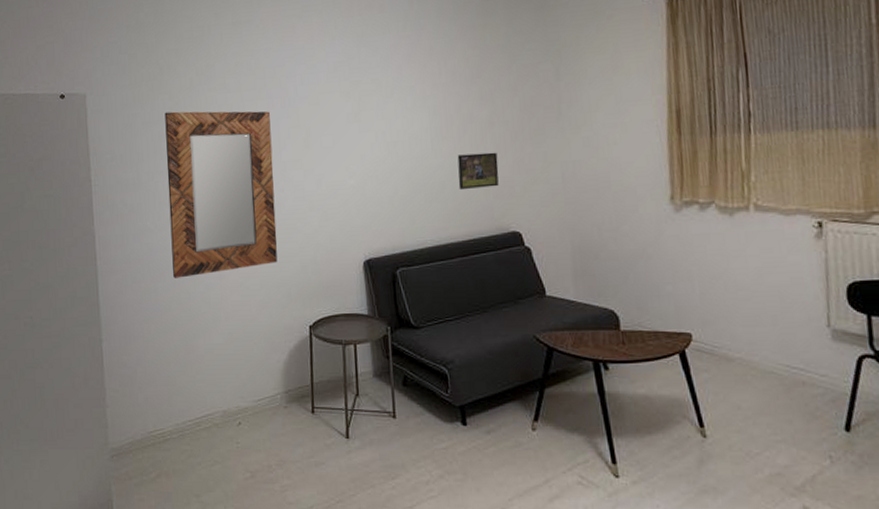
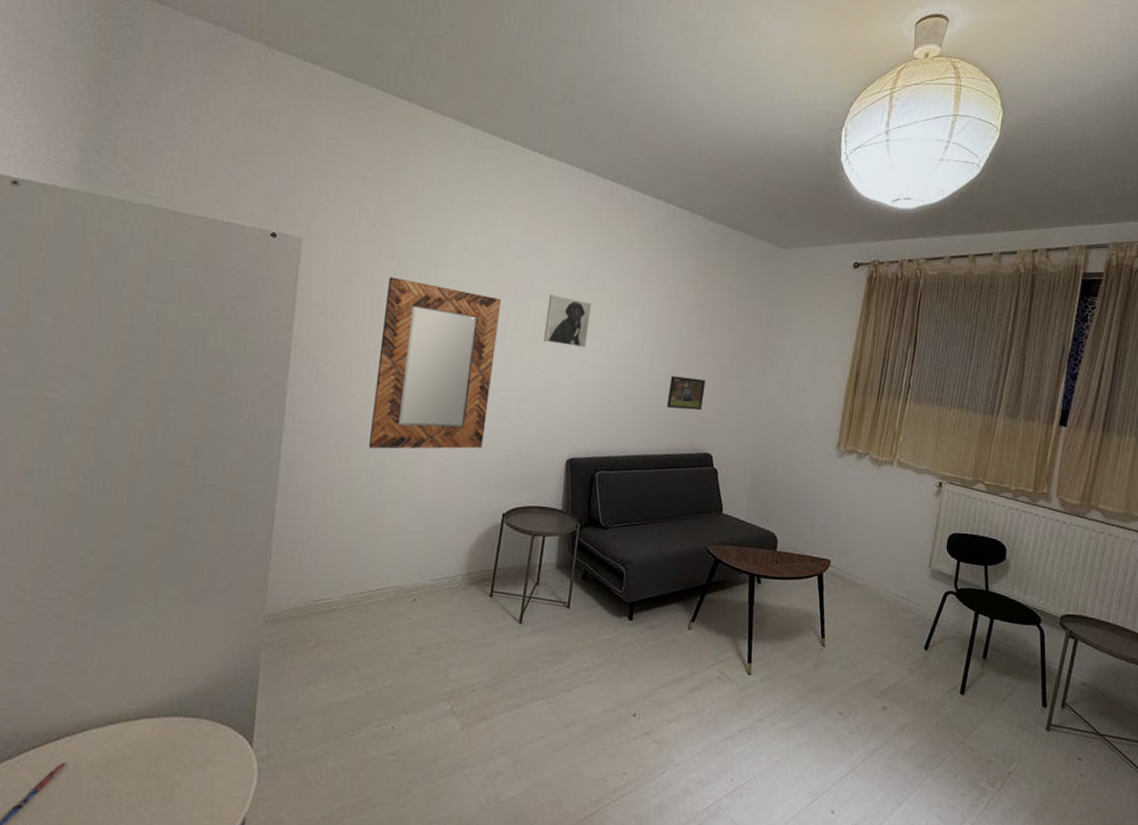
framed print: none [315,95,362,146] -> present [544,294,592,348]

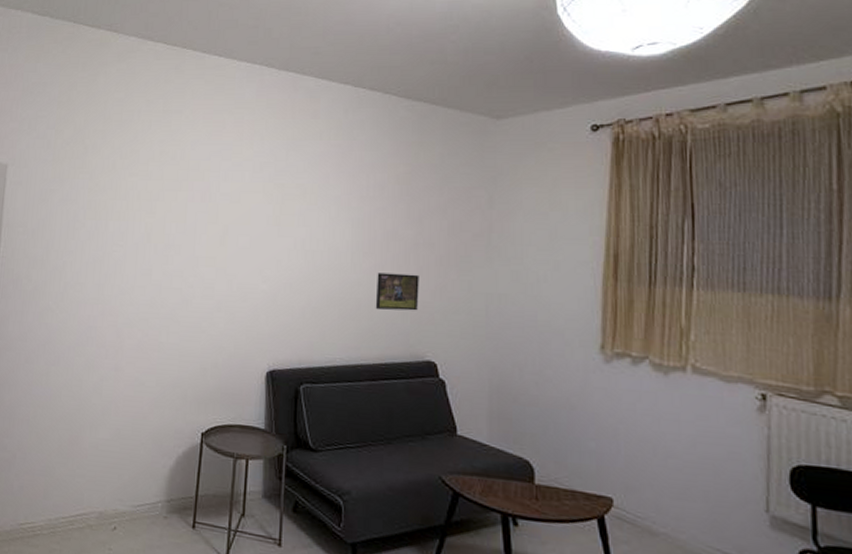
home mirror: present [369,277,501,449] -> none [68,192,189,364]
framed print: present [544,294,592,348] -> none [234,194,283,248]

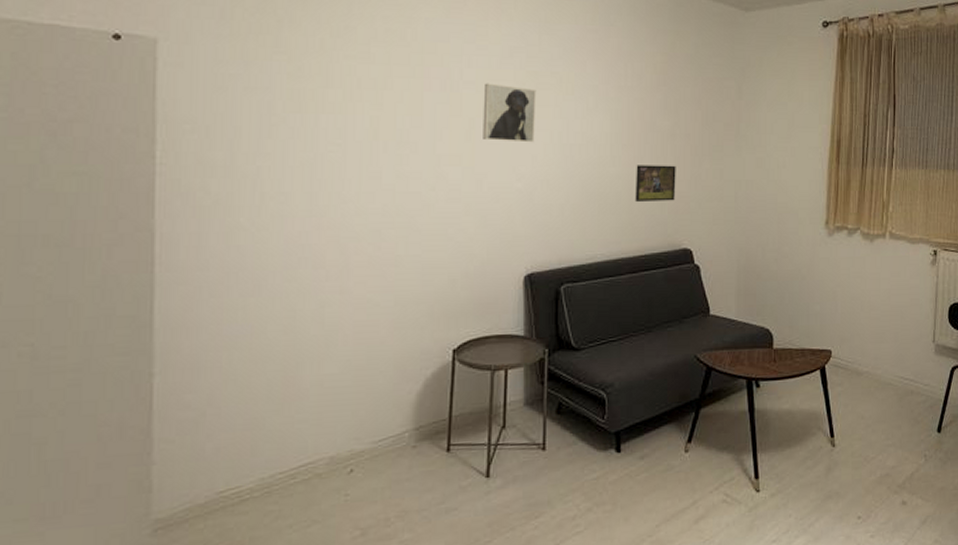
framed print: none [234,194,283,248] -> present [483,83,536,143]

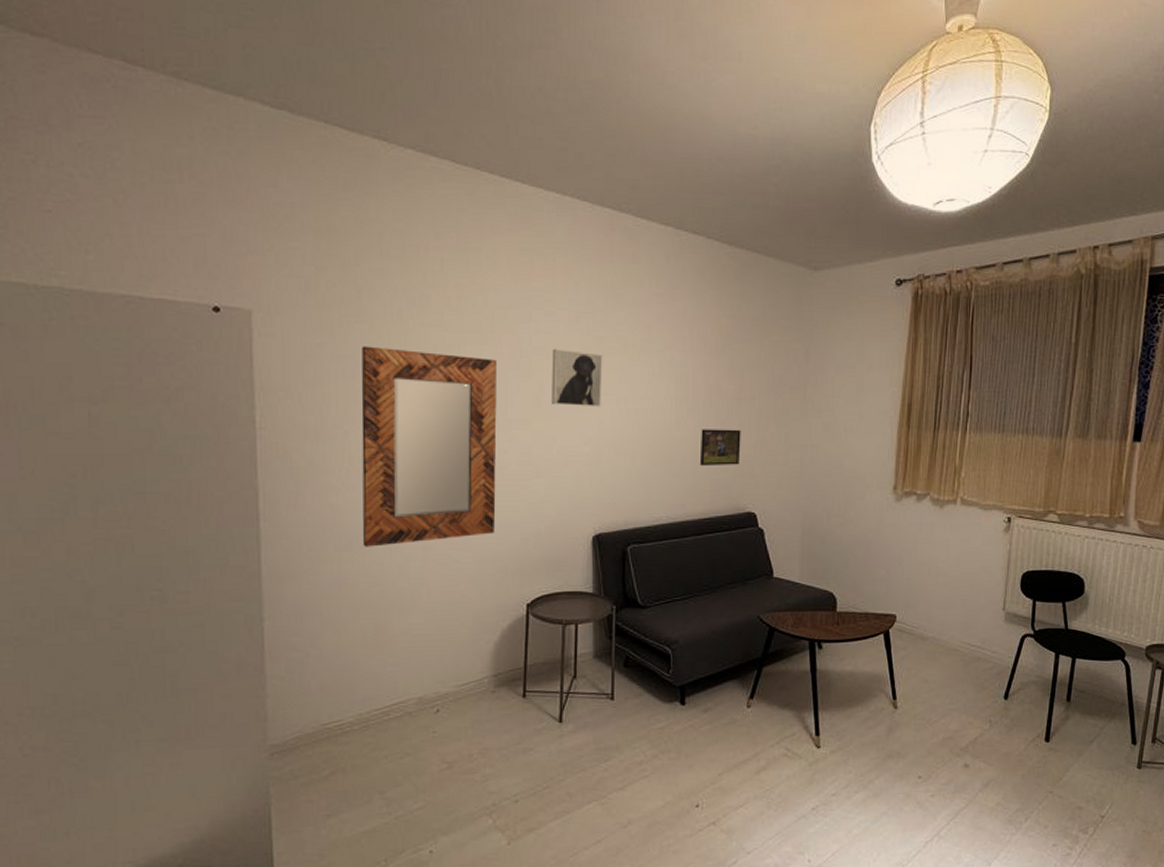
home mirror: none [274,78,425,292] -> present [361,346,497,547]

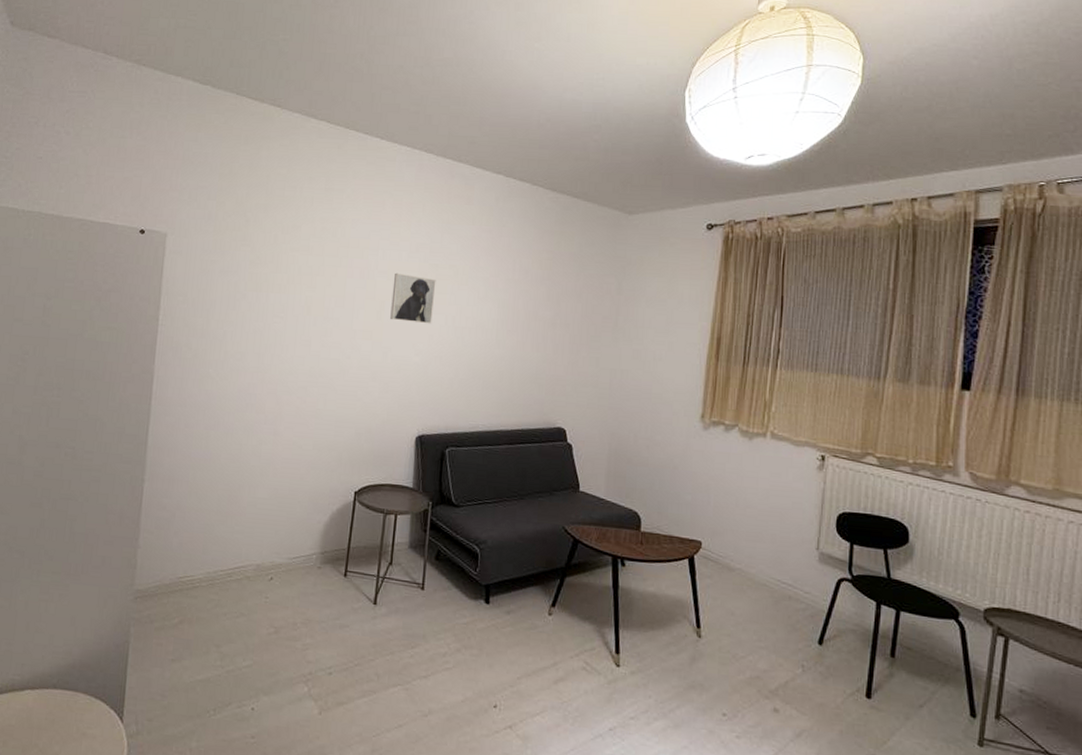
home mirror: present [361,346,497,547] -> none [228,264,348,429]
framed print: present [699,429,741,467] -> none [515,349,555,384]

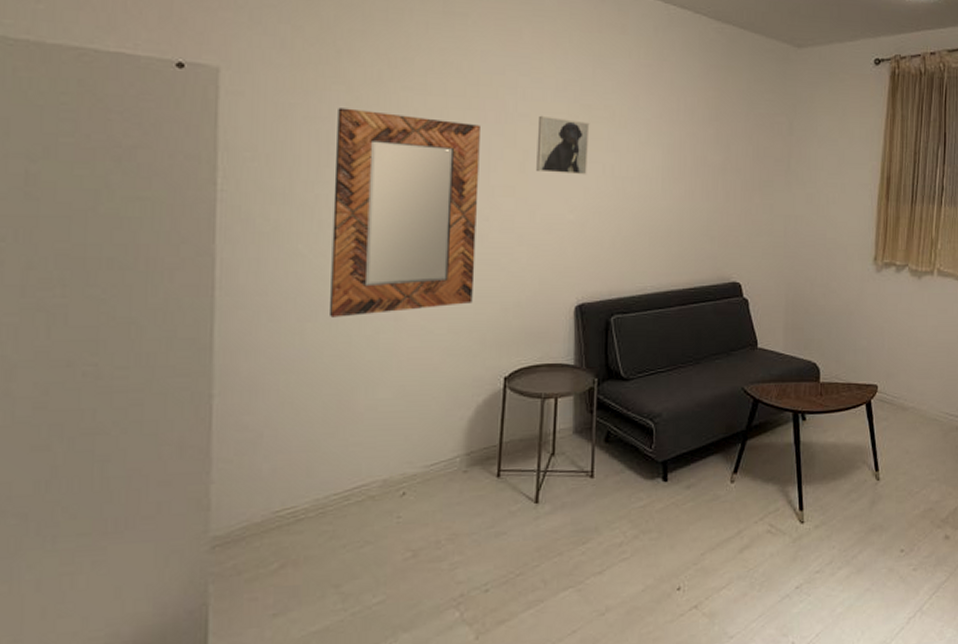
home mirror: none [228,264,348,429] -> present [330,108,480,318]

